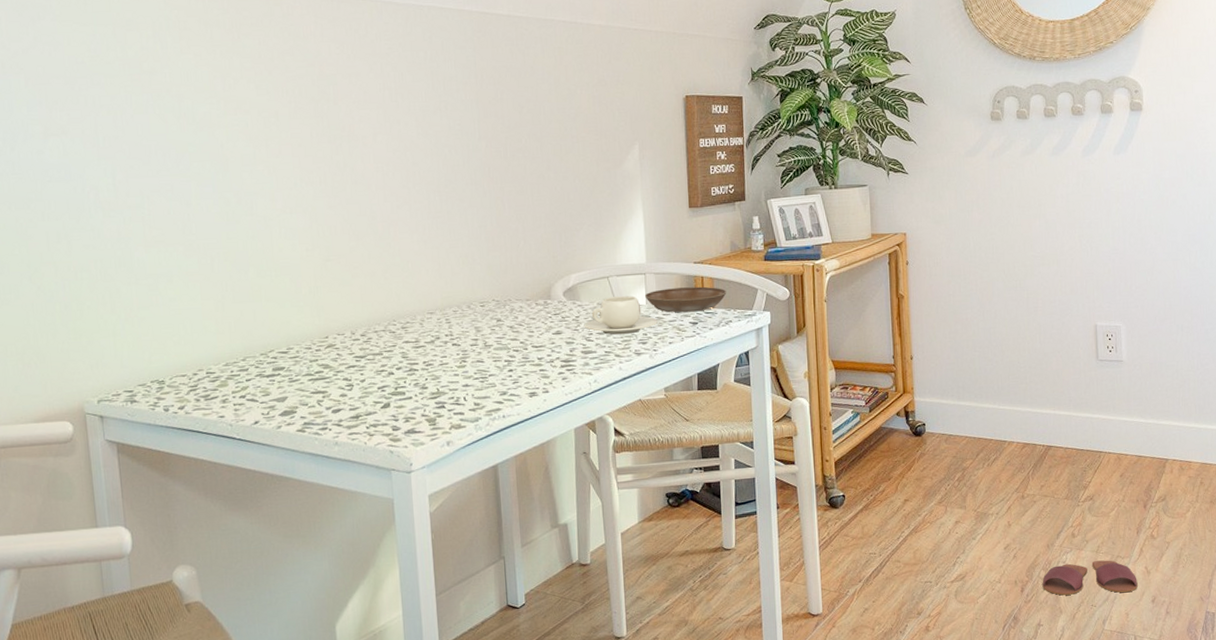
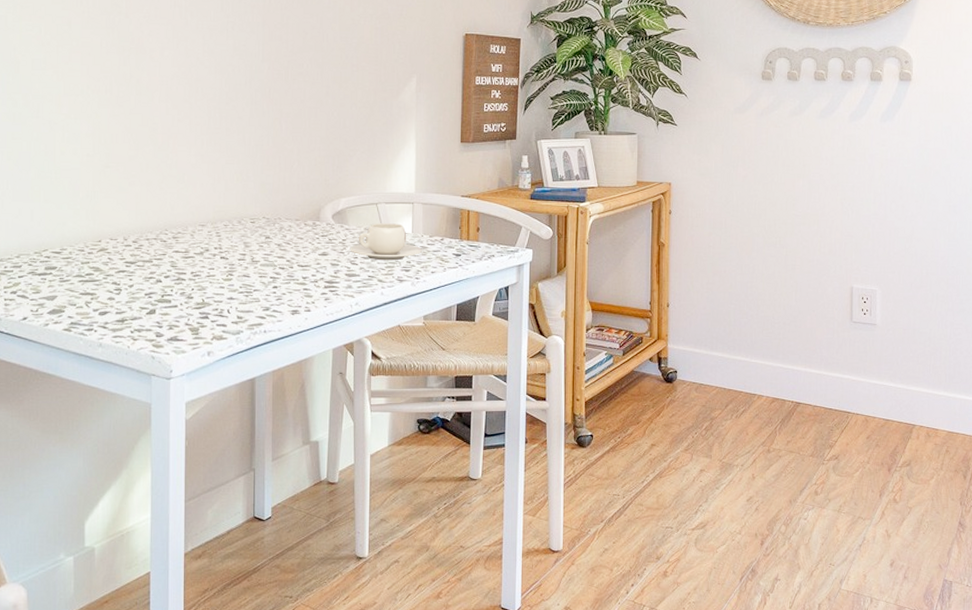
saucer: present [644,286,727,313] -> none [411,219,491,244]
slippers: present [1042,560,1138,596] -> none [782,520,877,554]

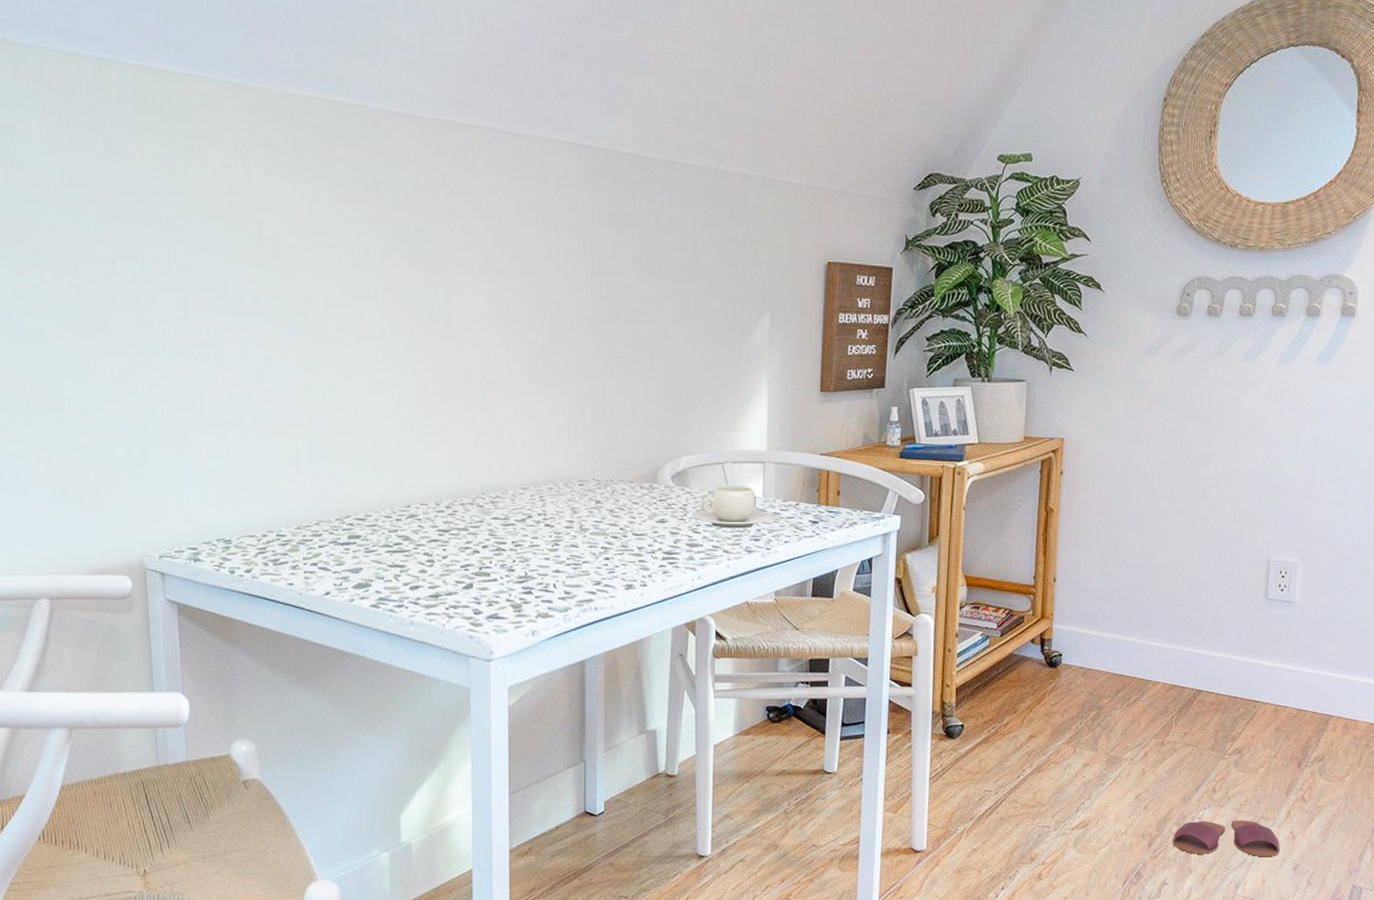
slippers: none [782,520,877,554] -> present [1172,820,1280,858]

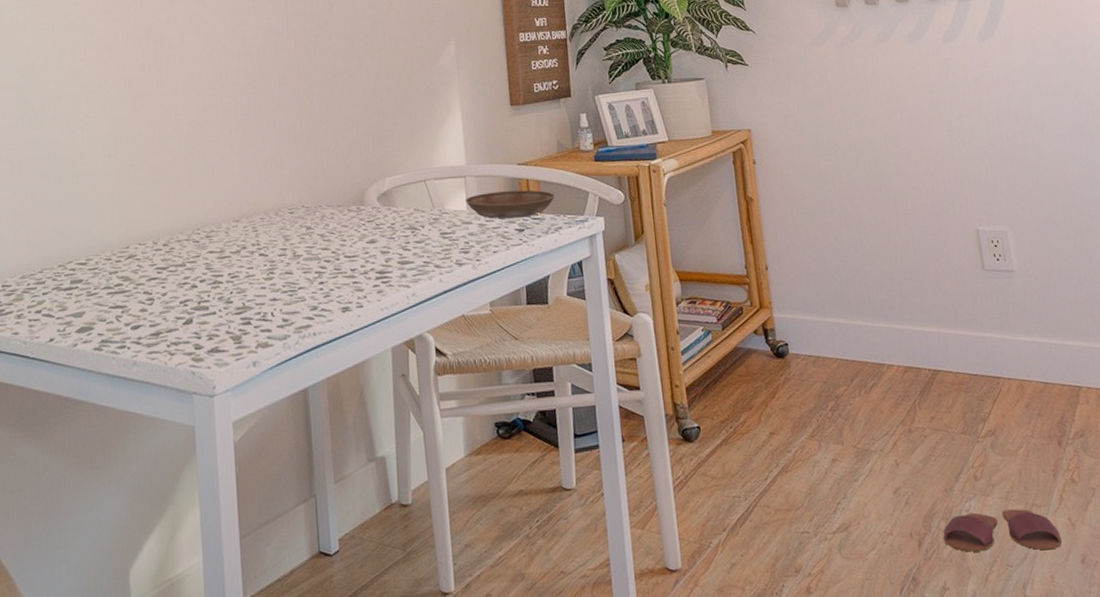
teacup: present [691,484,775,529] -> none [400,200,481,244]
saucer: none [761,481,854,510] -> present [465,190,555,219]

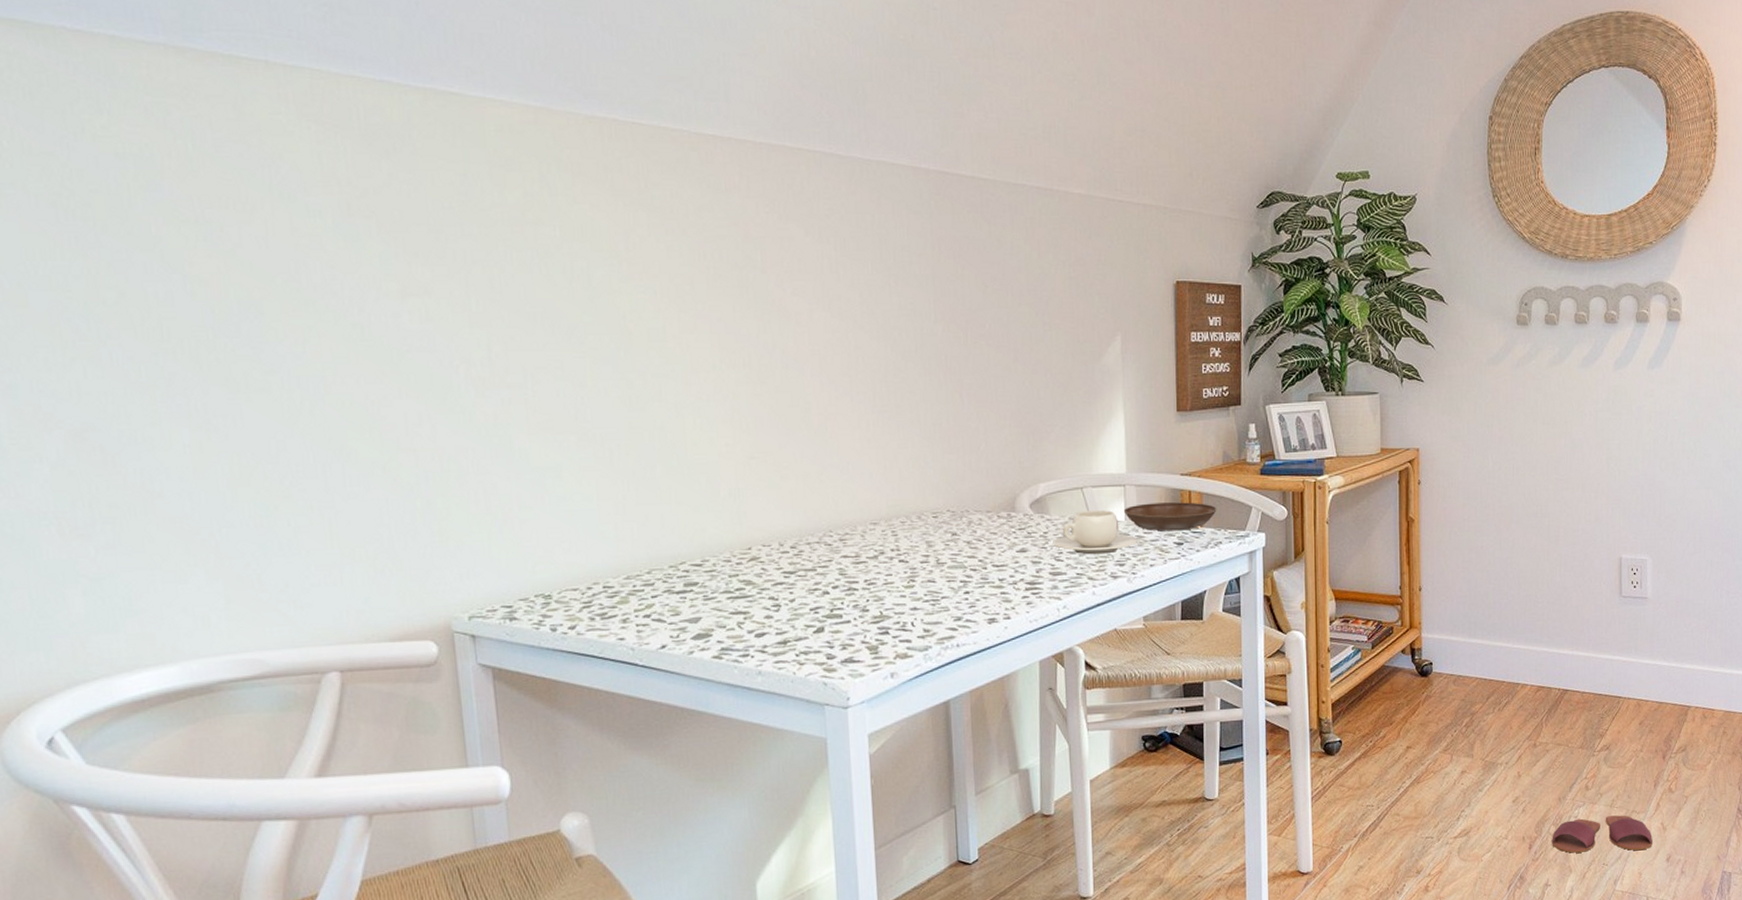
teacup: none [400,200,481,244] -> present [1053,509,1139,555]

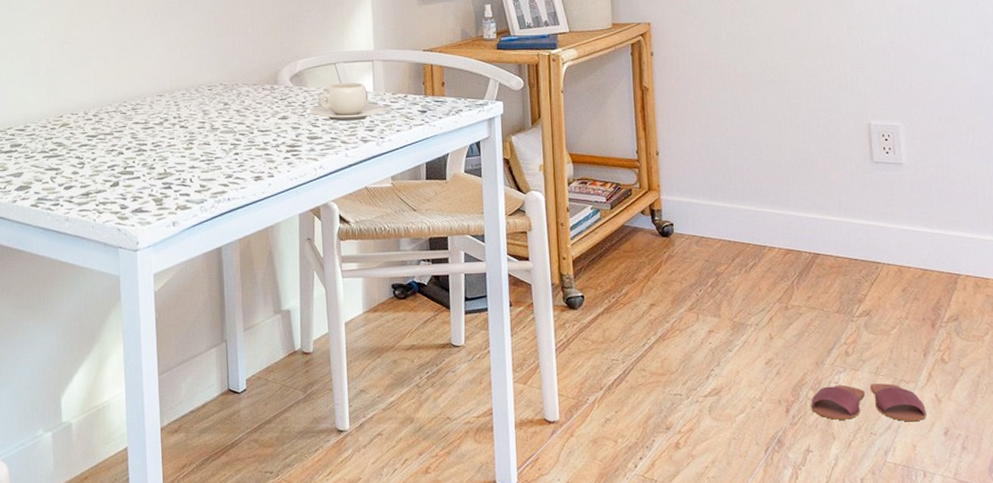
saucer: present [1123,502,1217,531] -> none [371,74,457,101]

